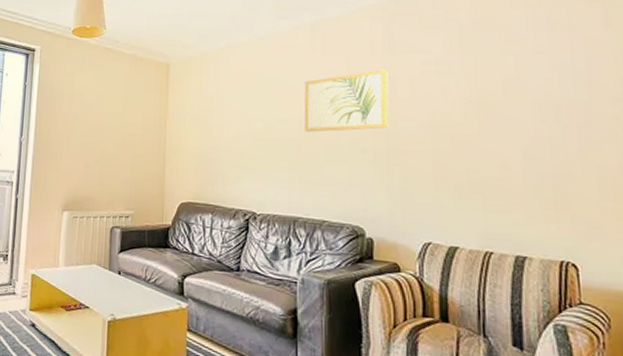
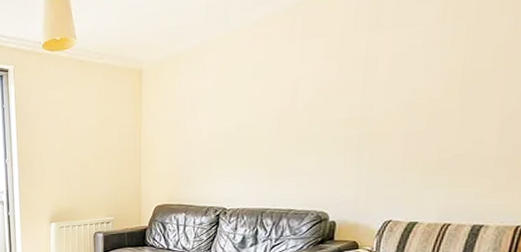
wall art: present [305,69,390,132] -> none [278,49,371,126]

